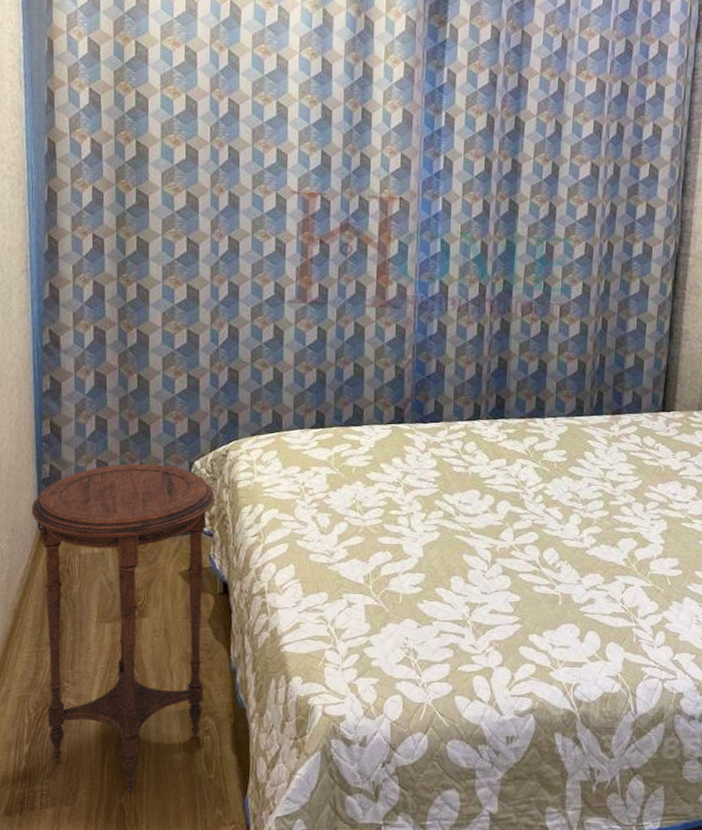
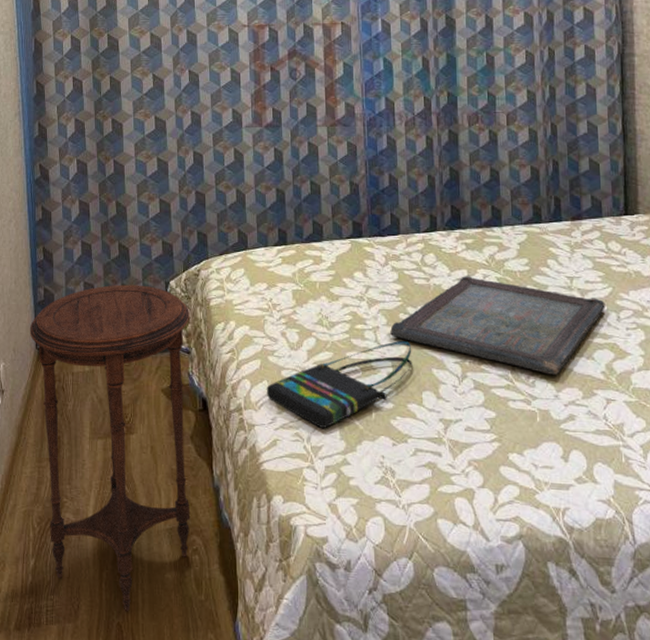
tote bag: none [292,527,445,611] -> present [266,341,413,428]
serving tray: none [424,465,634,561] -> present [390,276,605,375]

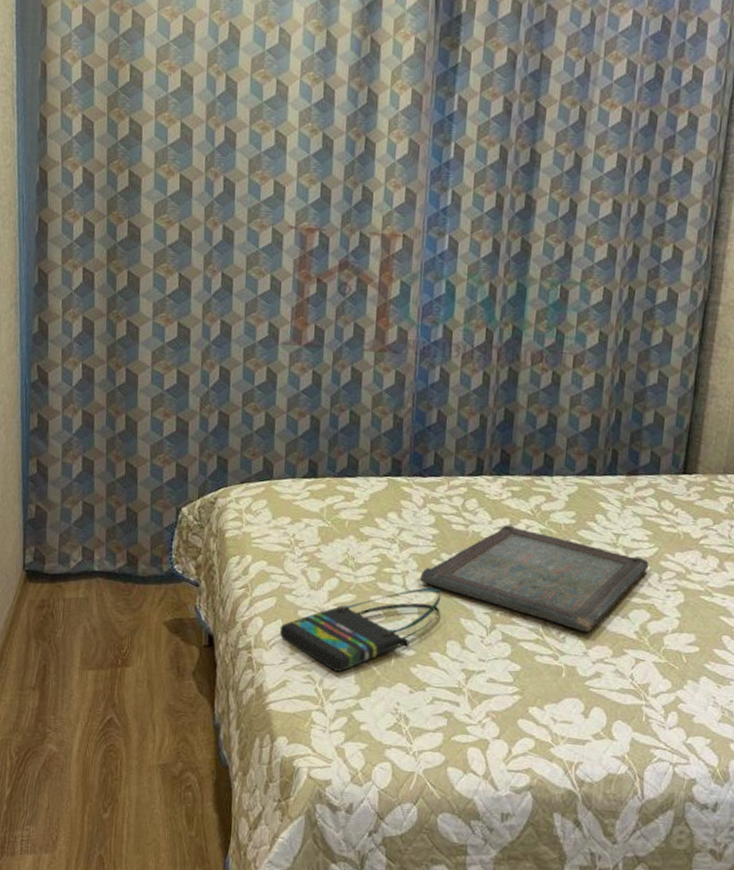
side table: present [29,284,191,612] -> none [16,507,202,845]

